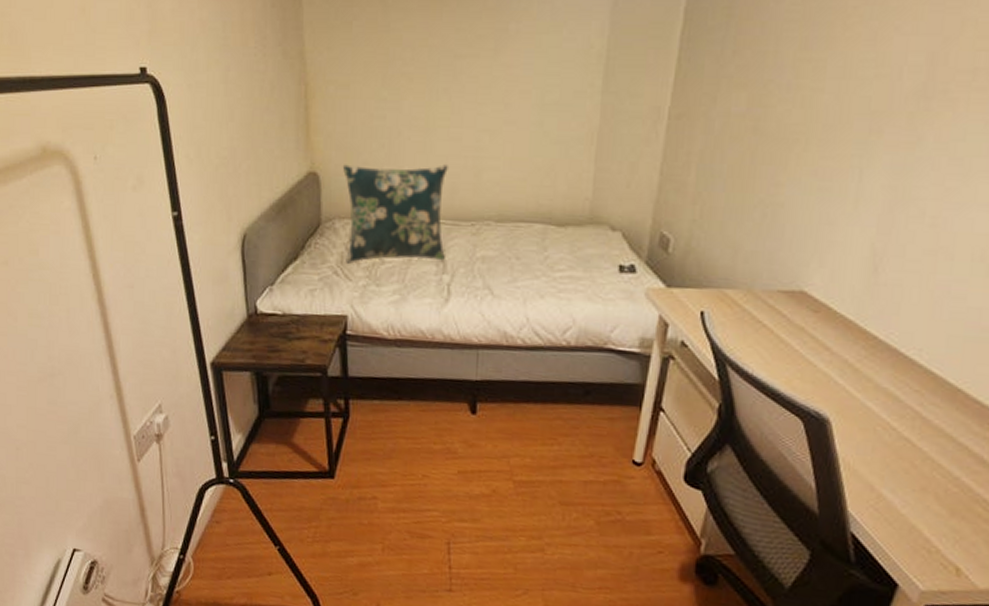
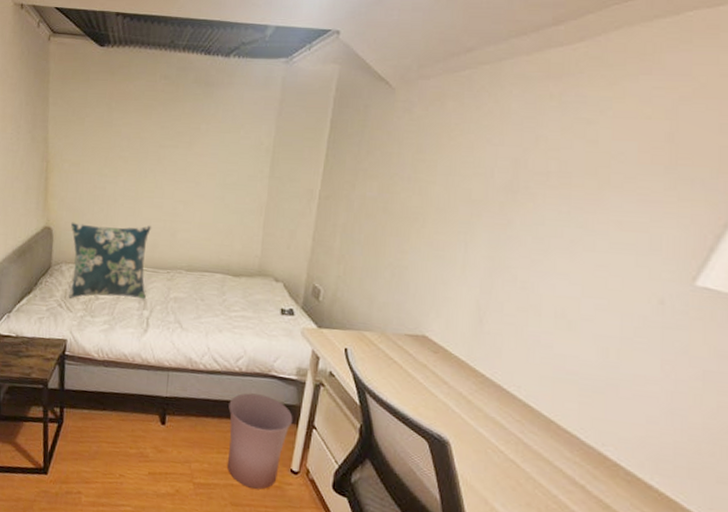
waste bin: none [554,371,635,485] -> present [228,393,293,490]

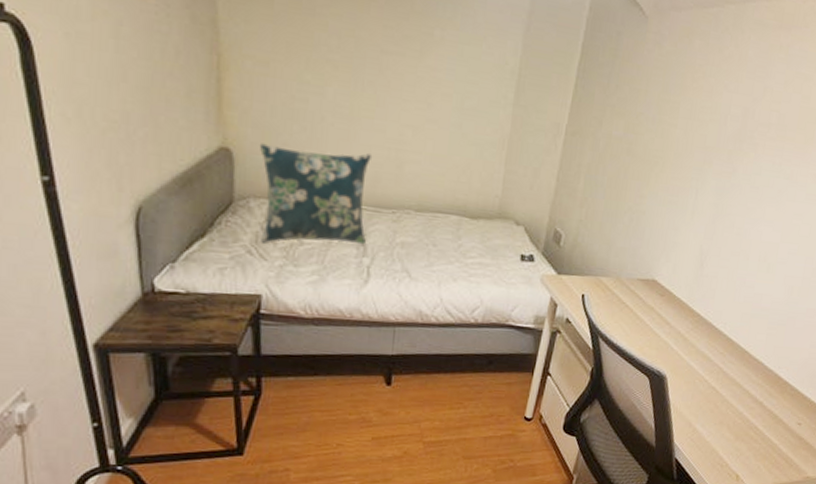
waste bin: present [228,393,293,490] -> none [460,345,529,440]

